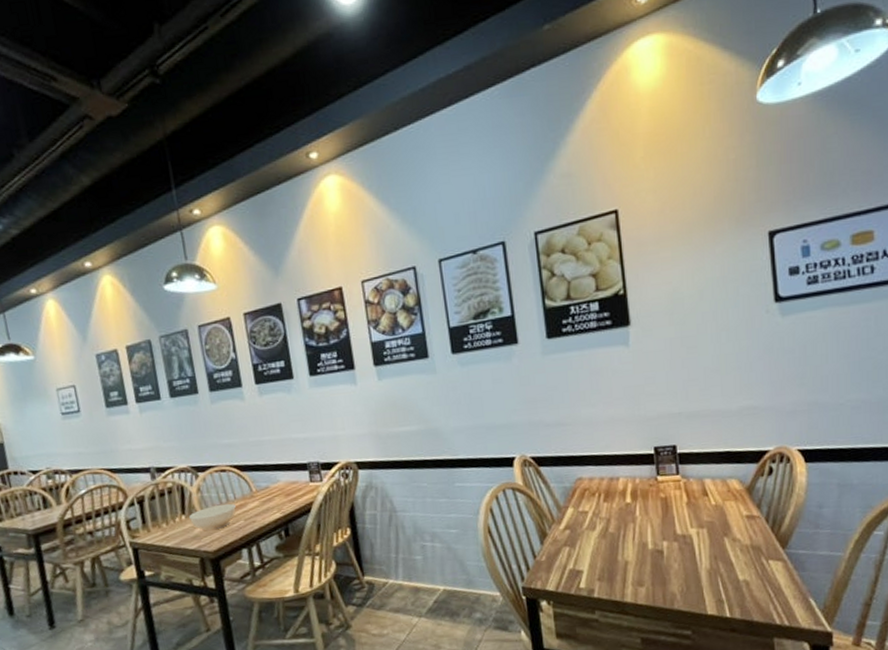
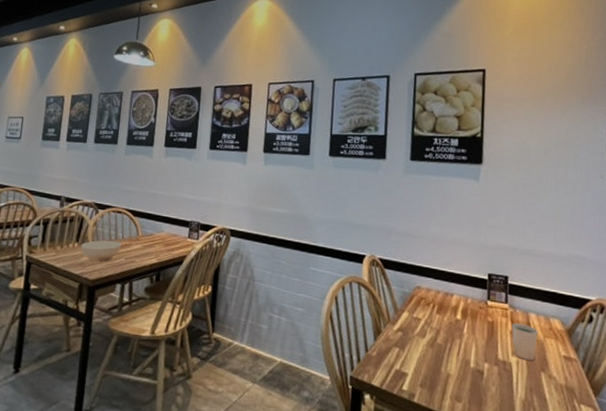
cup: none [686,492,717,529] -> present [511,323,539,361]

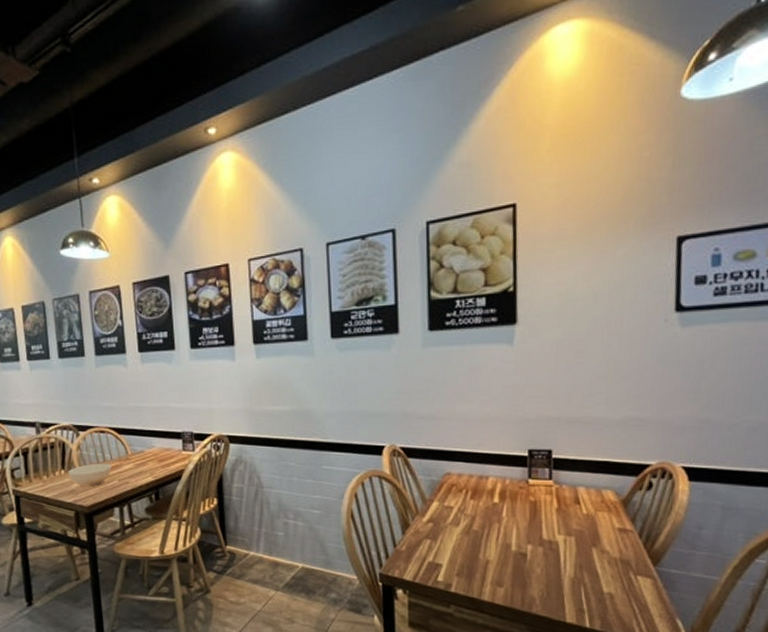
cup: present [511,323,539,361] -> none [557,500,589,537]

